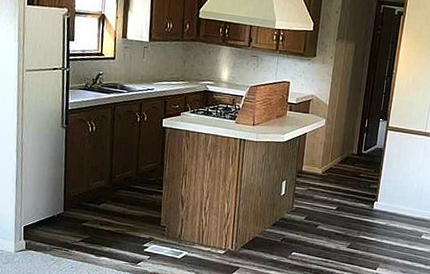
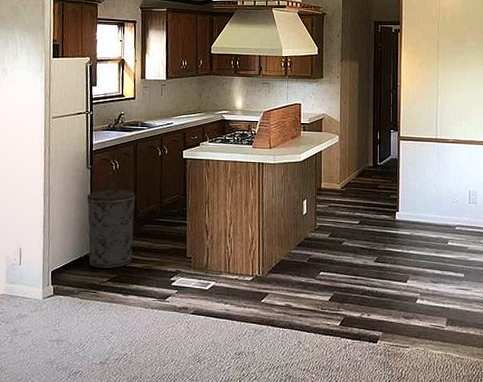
trash can: none [61,151,112,230] -> present [87,190,136,268]

